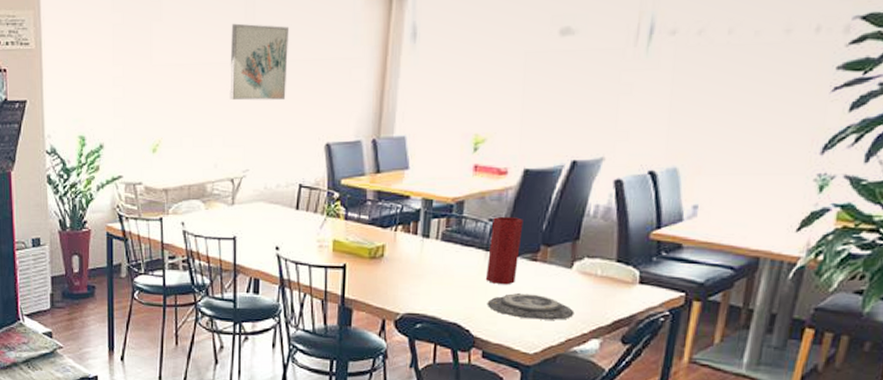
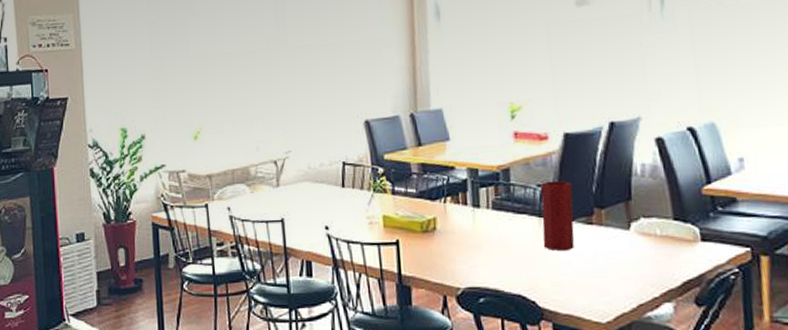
wall art: present [230,23,289,101] -> none [263,13,321,85]
plate: present [487,293,575,320] -> none [549,259,641,286]

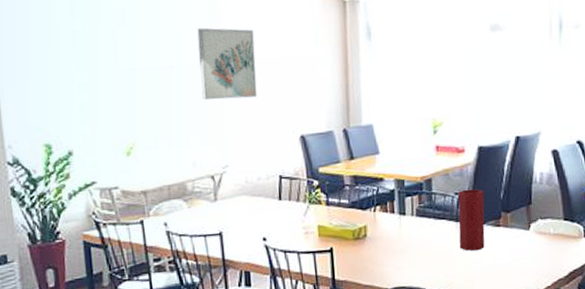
wall art: none [263,13,321,85] -> present [197,28,257,100]

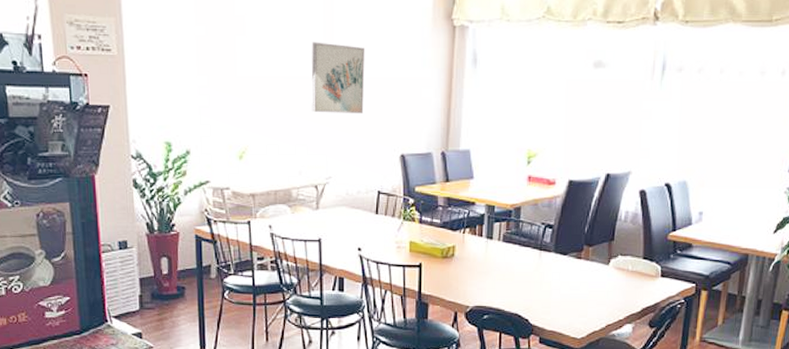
vase: present [458,189,485,251] -> none [540,220,569,280]

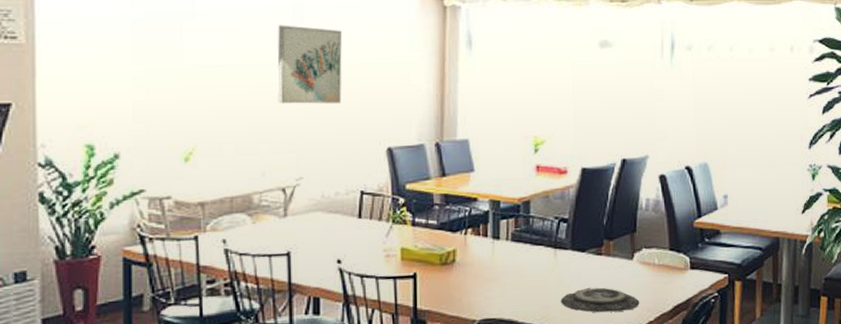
plate: none [542,287,612,309] -> present [560,287,640,313]

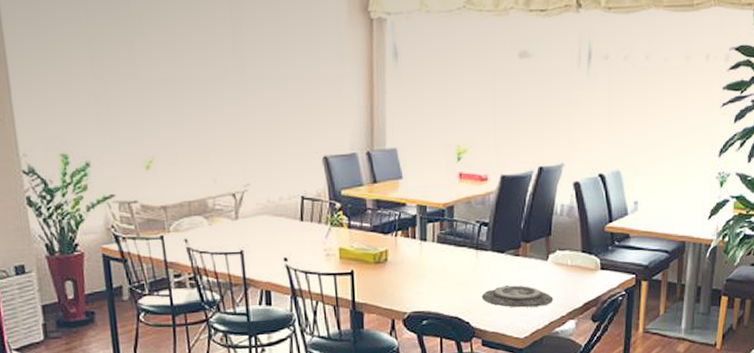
wall art: present [277,25,342,104] -> none [218,39,280,116]

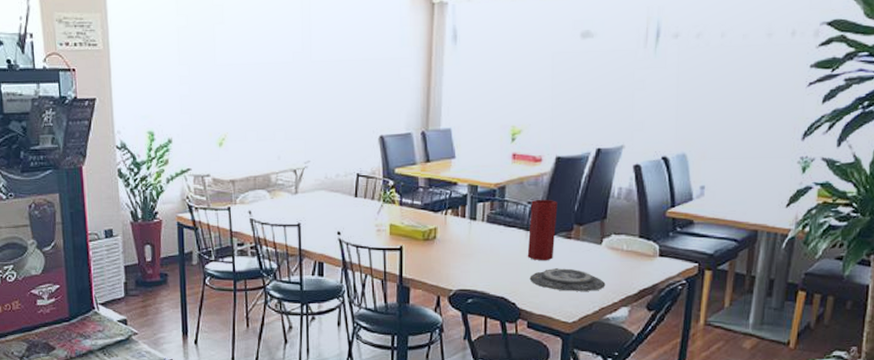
vase: none [478,217,505,279] -> present [527,199,558,261]

